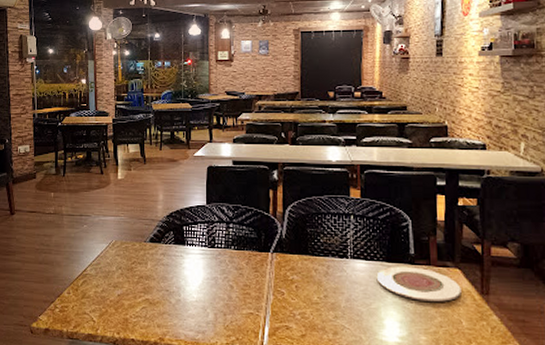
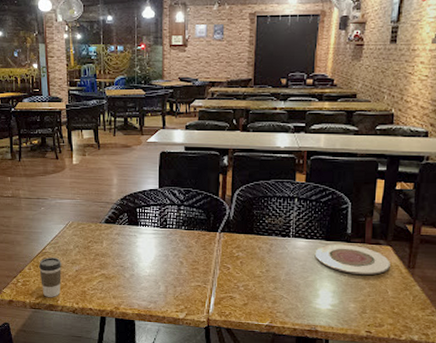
coffee cup: none [79,279,103,326] -> present [39,257,62,297]

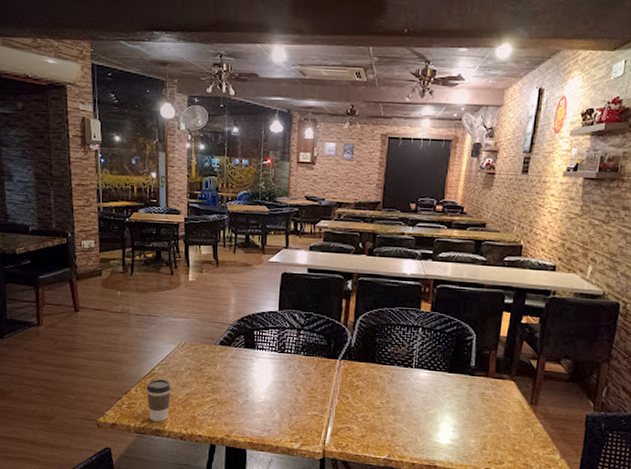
plate: present [314,244,390,276] -> none [437,376,513,411]

